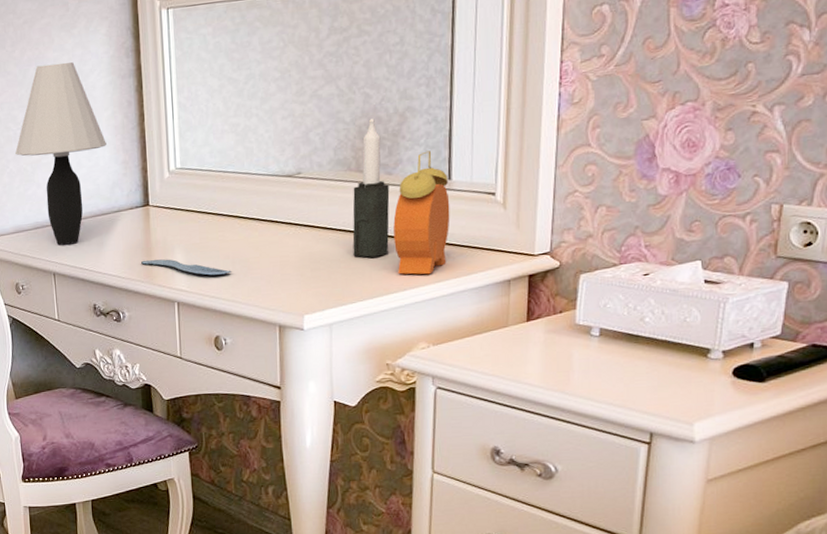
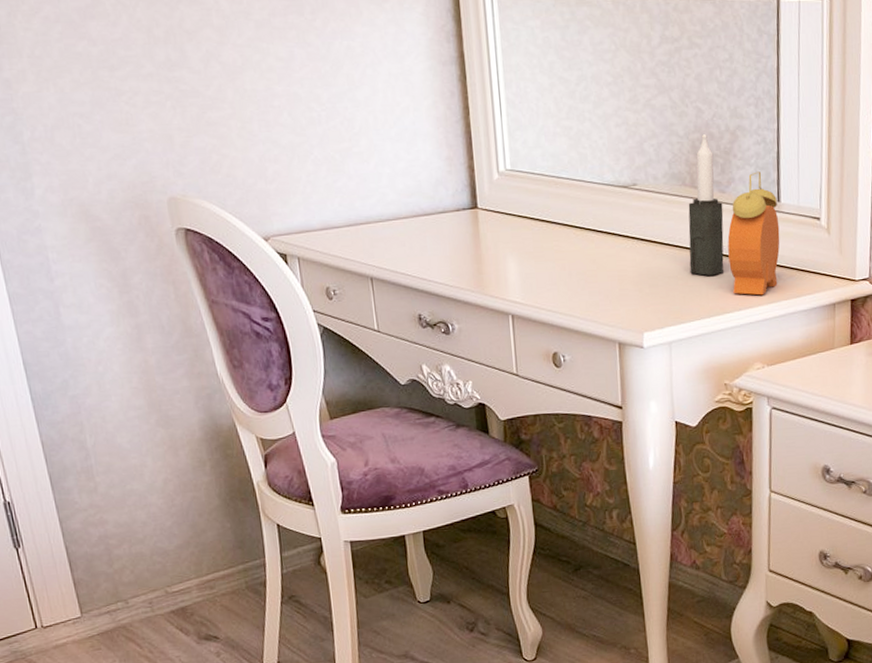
table lamp: present [15,62,106,245] -> none [320,39,428,247]
hairbrush: present [141,259,233,276] -> none [471,267,570,288]

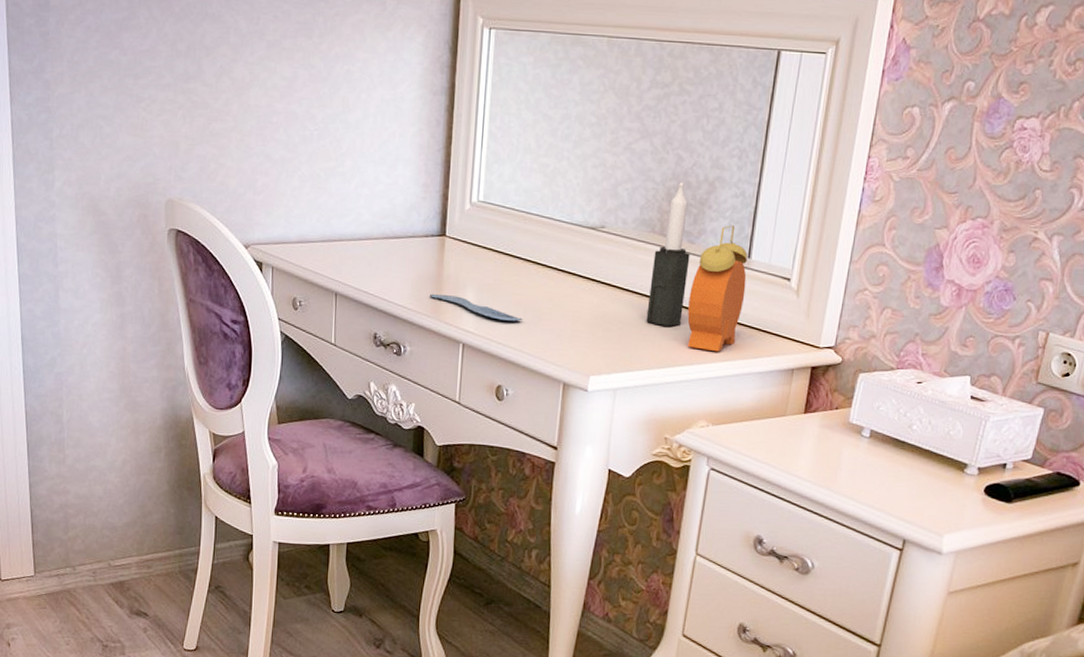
hairbrush: none [471,267,570,288] -> present [430,293,524,321]

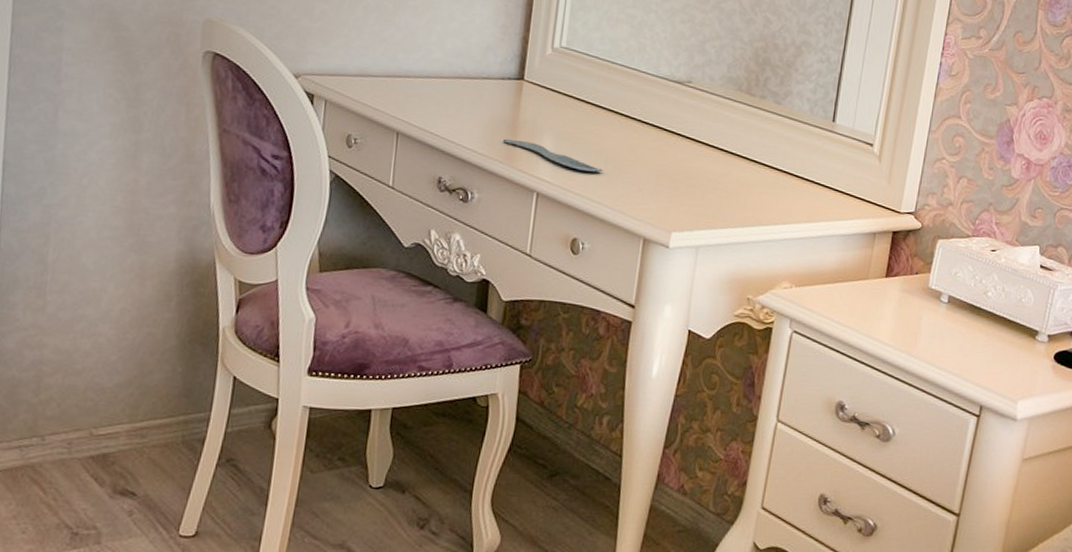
candle: present [646,183,690,326] -> none [731,44,776,185]
alarm clock: present [687,225,748,352] -> none [772,89,832,213]

